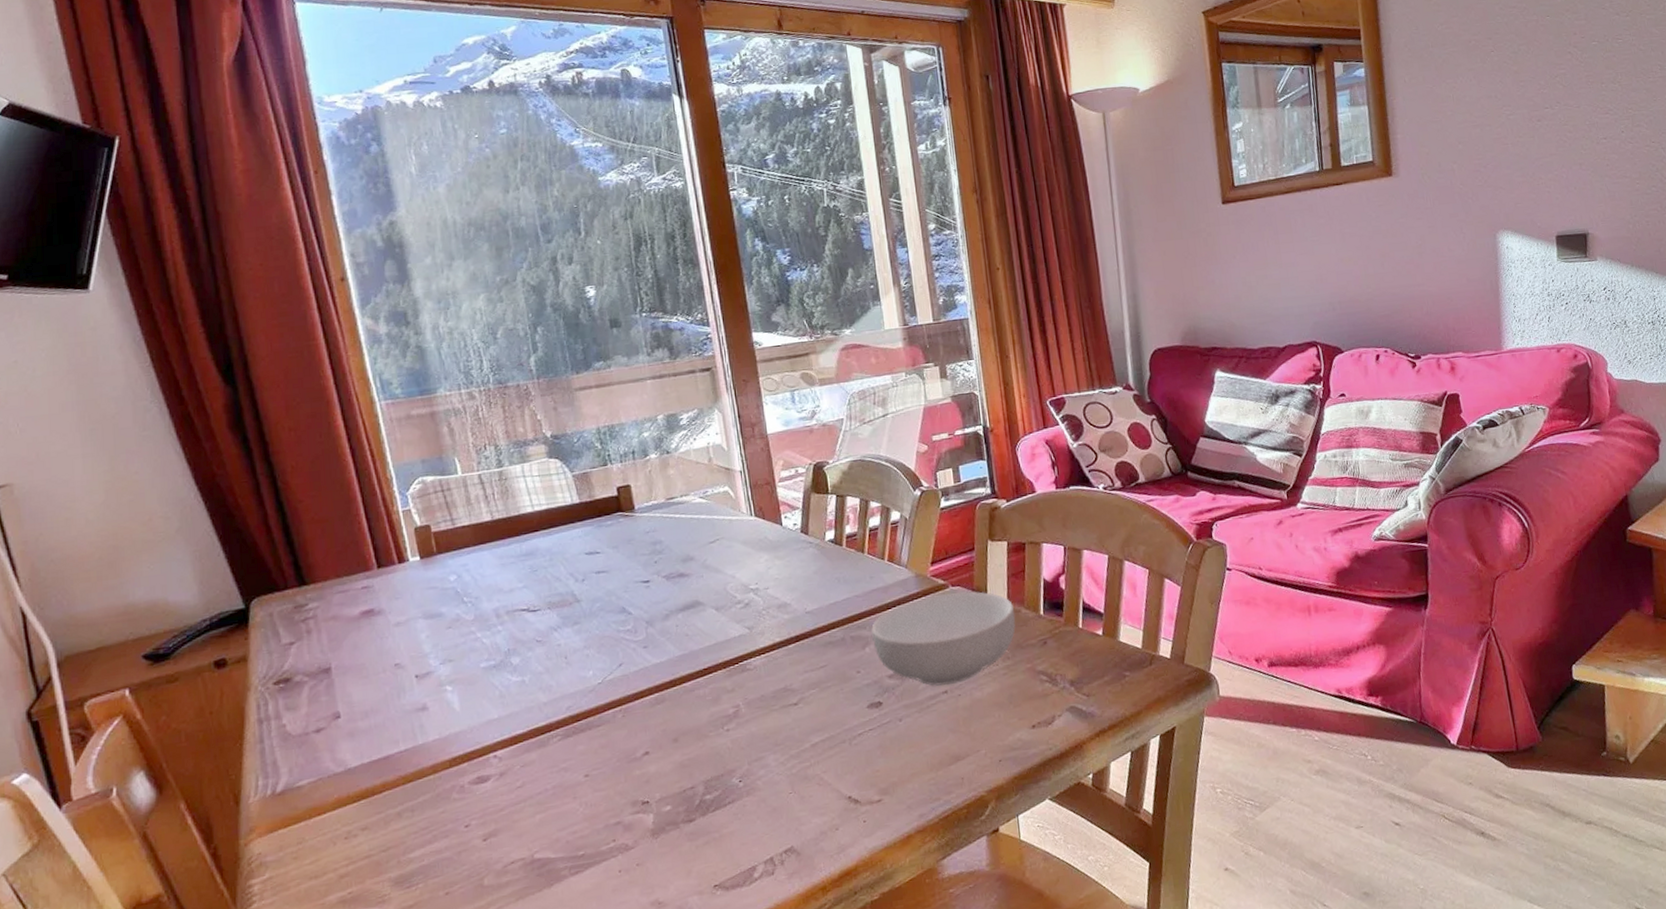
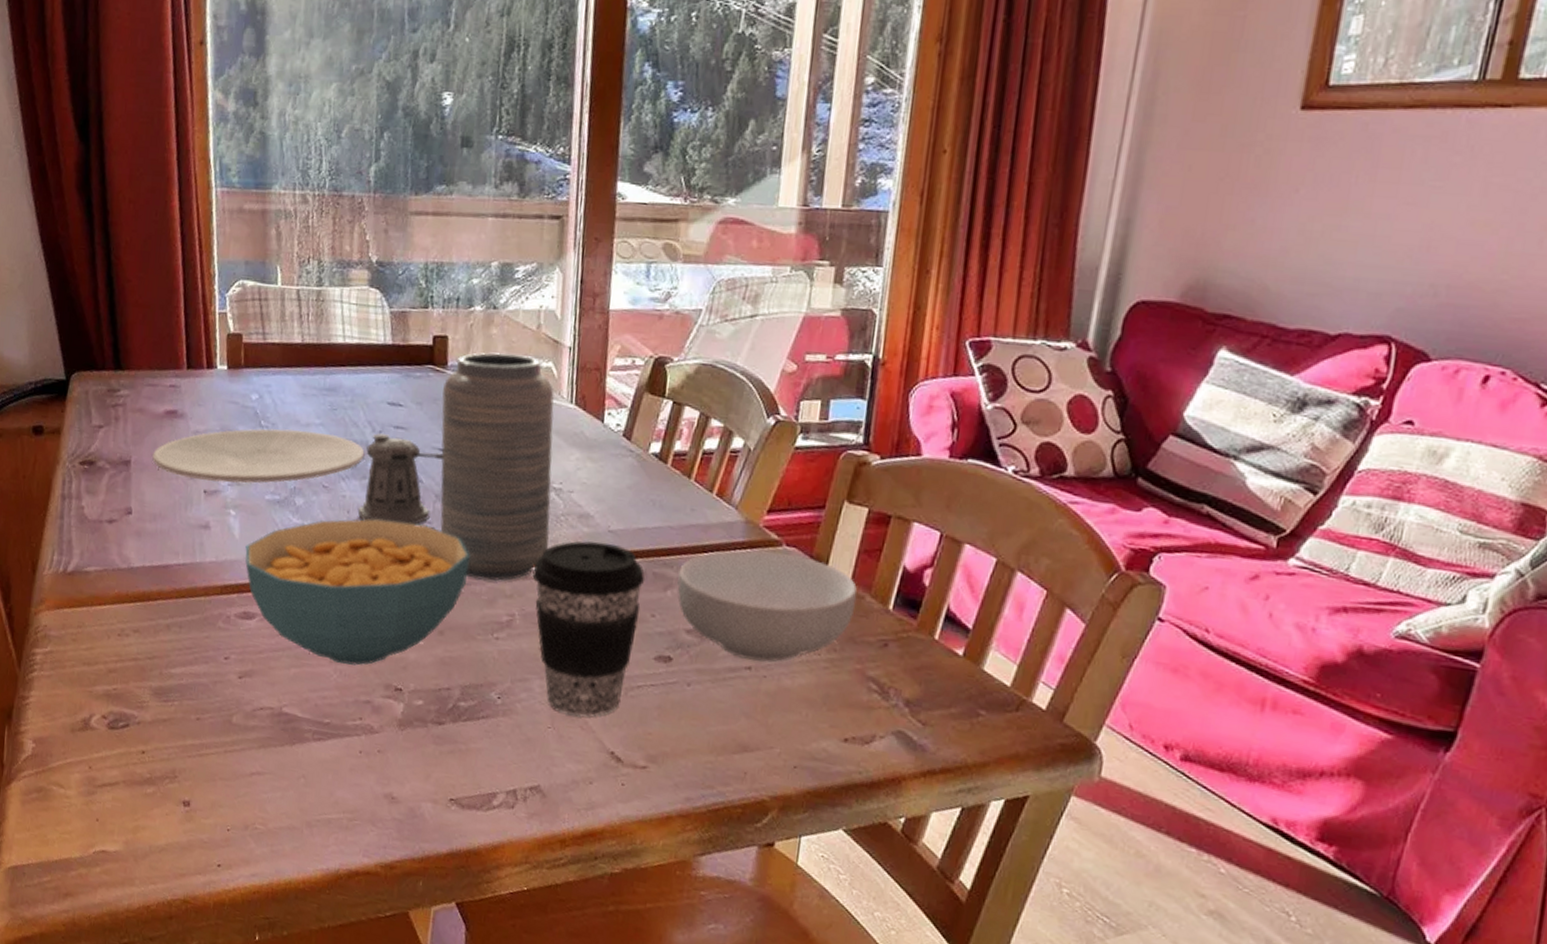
plate: none [354,592,572,669] -> present [152,428,365,483]
cereal bowl: none [468,649,690,797] -> present [244,519,470,666]
pepper shaker: none [573,580,647,662] -> present [357,433,444,525]
vase: none [634,485,757,685] -> present [440,352,554,582]
coffee cup: none [747,622,848,777] -> present [532,540,645,717]

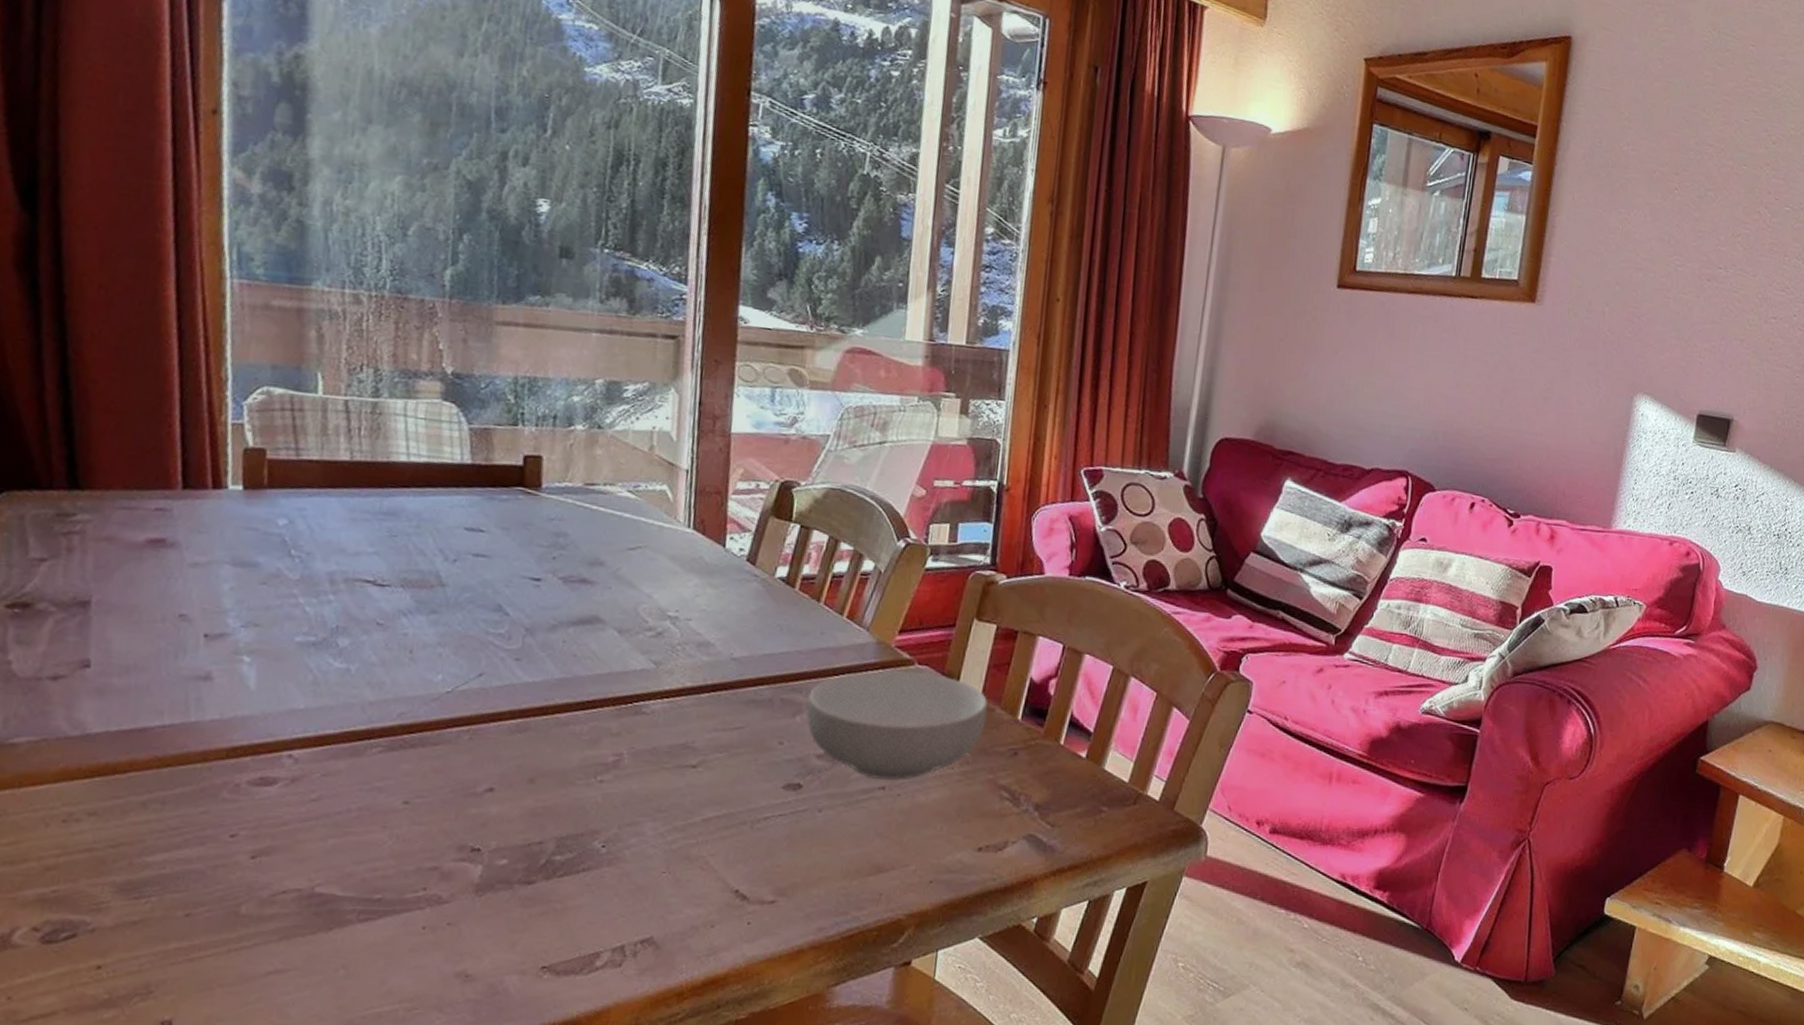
plate: present [152,428,365,483] -> none [125,558,434,624]
cereal bowl: present [244,519,470,666] -> none [263,658,569,828]
pepper shaker: present [357,433,444,525] -> none [423,562,536,663]
vase: present [440,352,554,582] -> none [531,473,669,720]
coffee cup: present [532,540,645,717] -> none [644,670,772,857]

